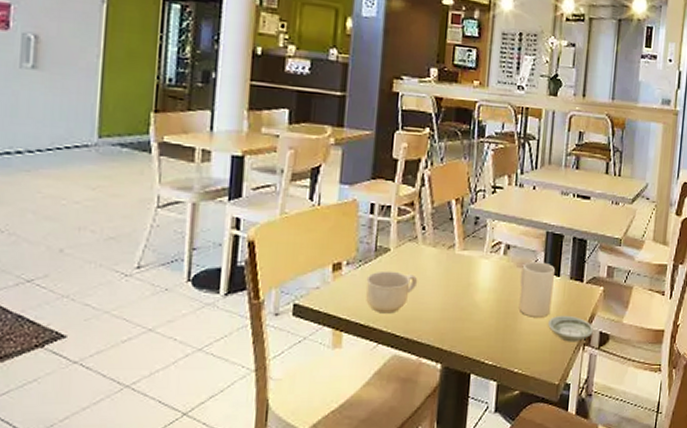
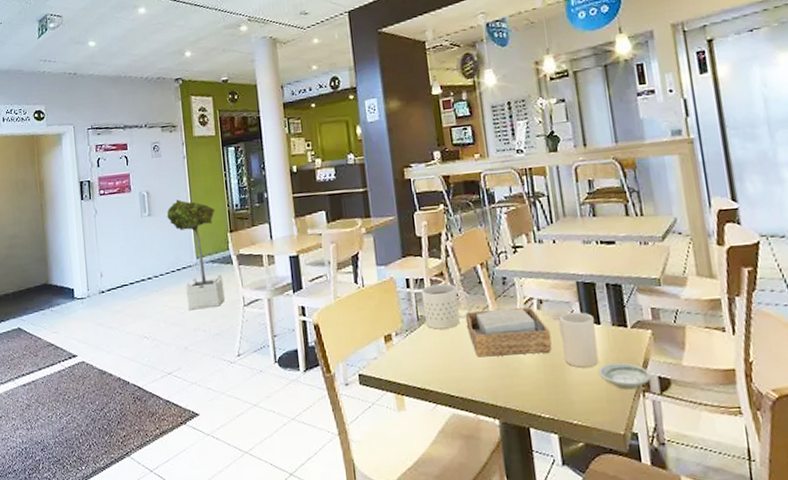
potted tree: none [61,55,138,204] -> present [166,199,225,310]
teacup: present [365,270,418,314] -> none [415,336,461,377]
mug: none [382,214,438,264] -> present [421,283,472,330]
napkin holder: none [427,248,511,299] -> present [465,307,552,357]

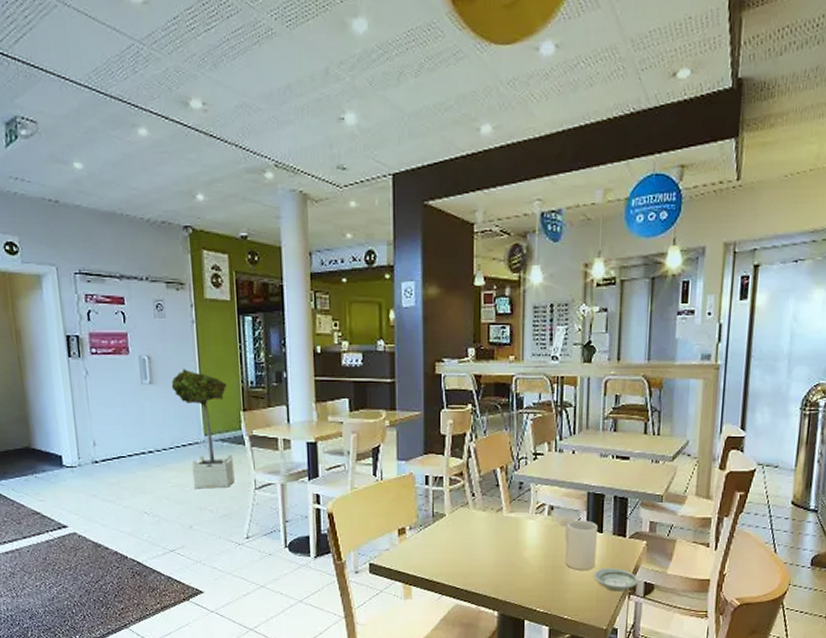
mug: present [421,283,472,330] -> none [439,483,486,526]
napkin holder: present [465,307,552,357] -> none [479,511,556,555]

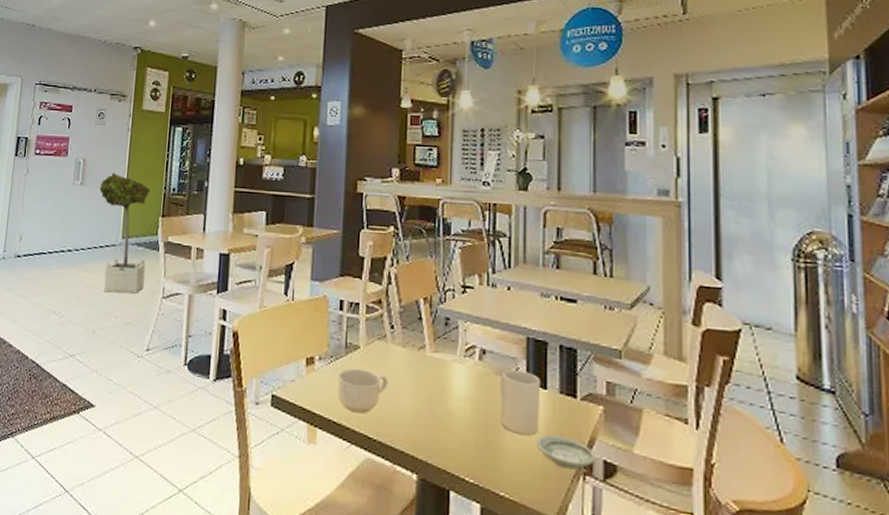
teacup: none [427,533,472,570] -> present [337,368,389,414]

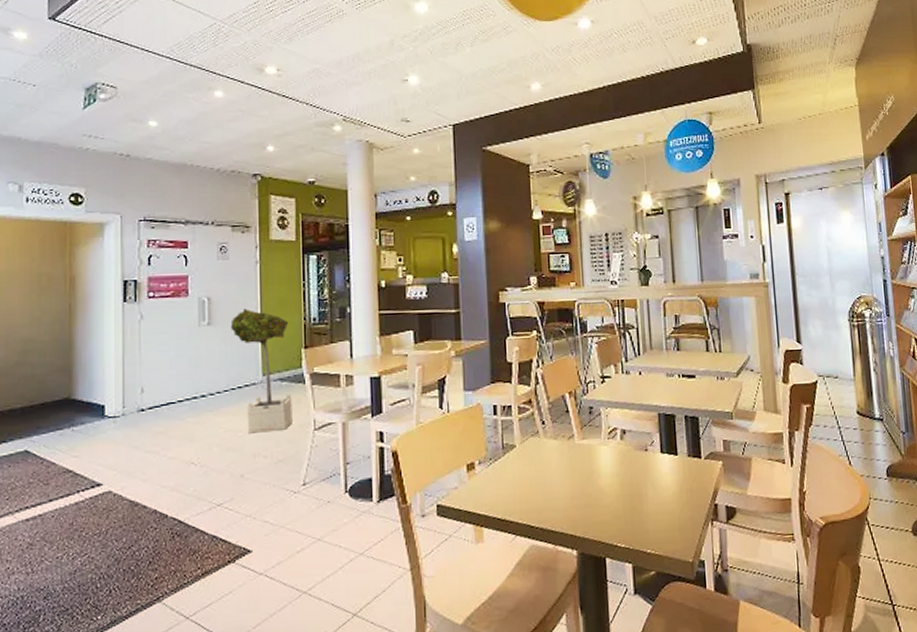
teacup: present [337,368,389,414] -> none [498,465,545,507]
cup: present [499,369,542,435] -> none [639,443,674,498]
saucer: present [537,434,595,470] -> none [673,492,719,519]

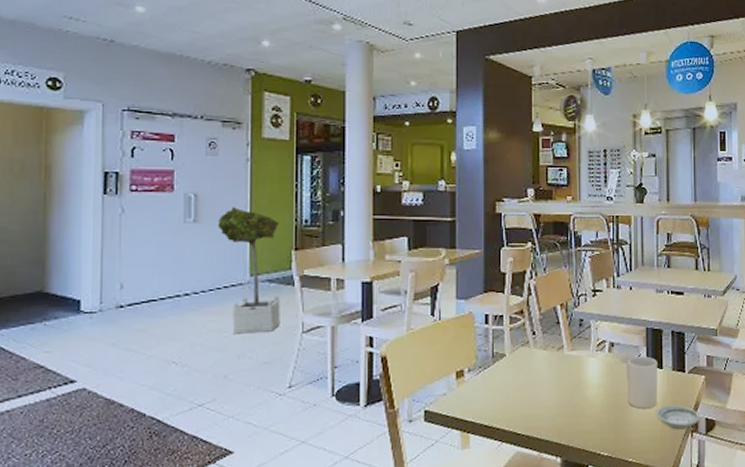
cup: none [639,443,674,498] -> present [626,356,658,409]
saucer: none [673,492,719,519] -> present [656,404,699,430]

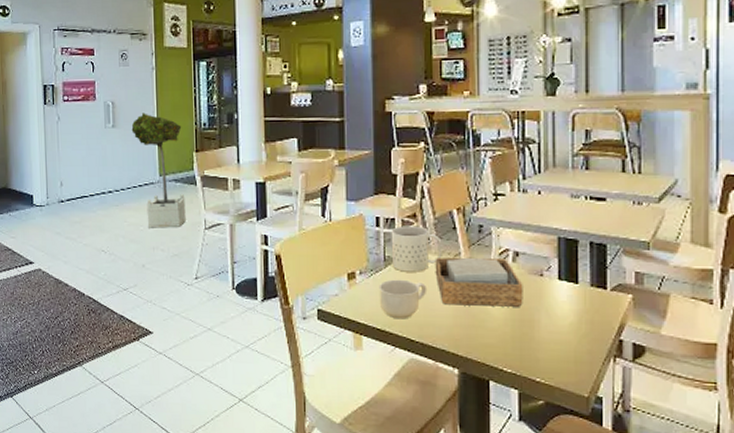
teacup: none [487,374,533,414] -> present [378,279,427,320]
mug: none [499,322,547,367] -> present [391,226,442,272]
napkin holder: none [540,349,618,396] -> present [435,257,523,307]
cup: present [626,356,658,409] -> none [533,268,573,326]
saucer: present [656,404,699,430] -> none [570,324,624,353]

